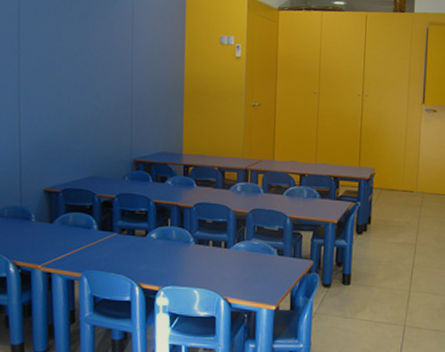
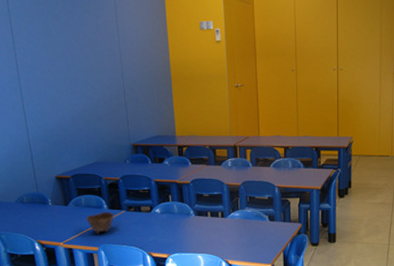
bowl: none [72,233,104,258] -> present [86,212,114,234]

